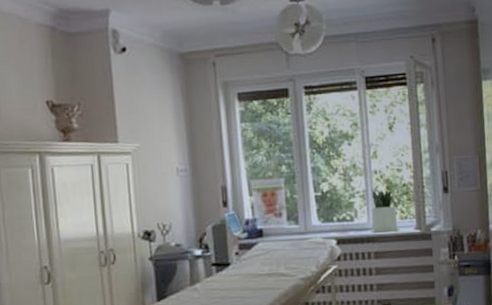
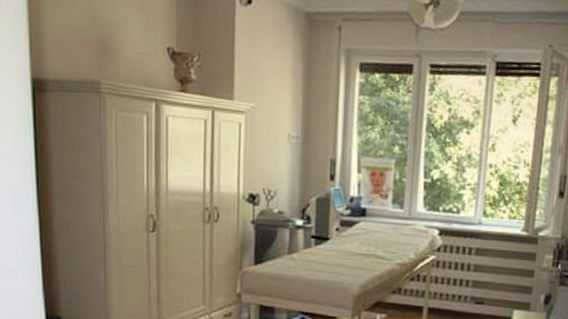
planter: present [370,188,400,234] -> none [475,184,508,231]

